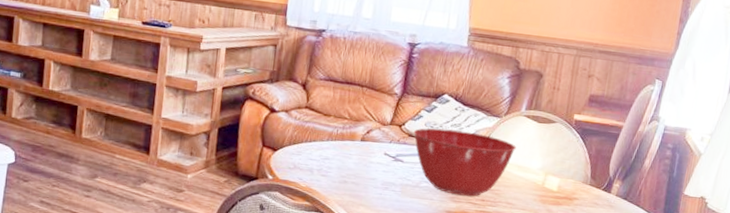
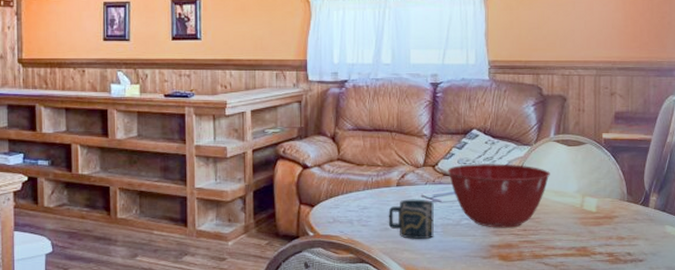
cup: none [347,155,396,197] -> present [388,199,434,240]

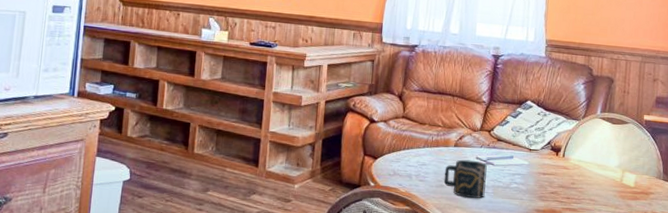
mixing bowl: present [447,164,550,228] -> none [501,132,595,195]

